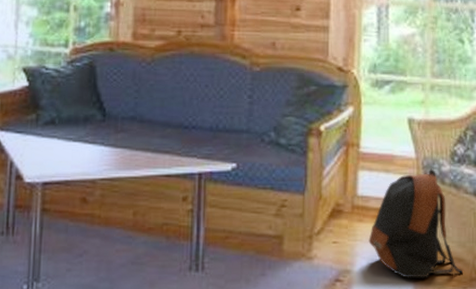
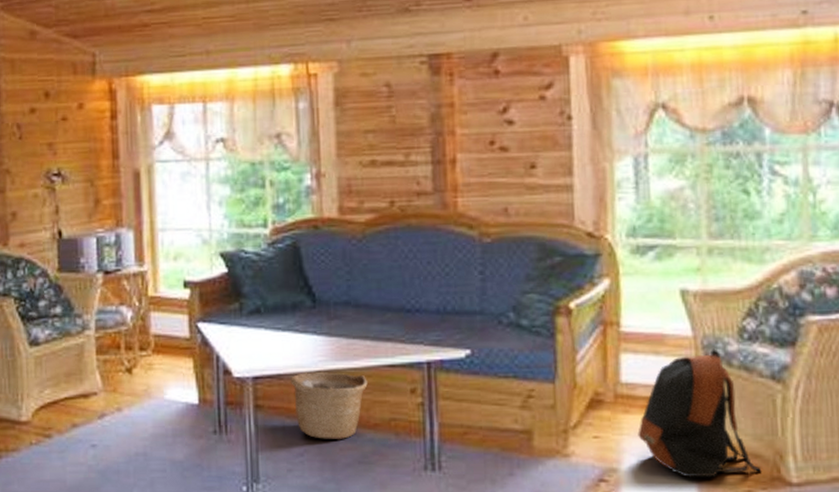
basket: none [77,180,146,241] -> present [291,372,368,439]

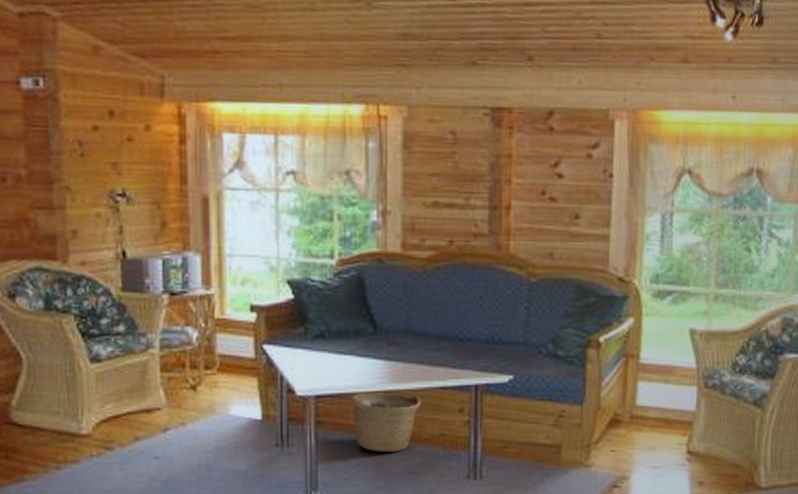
backpack: present [637,348,761,478] -> none [646,379,739,484]

